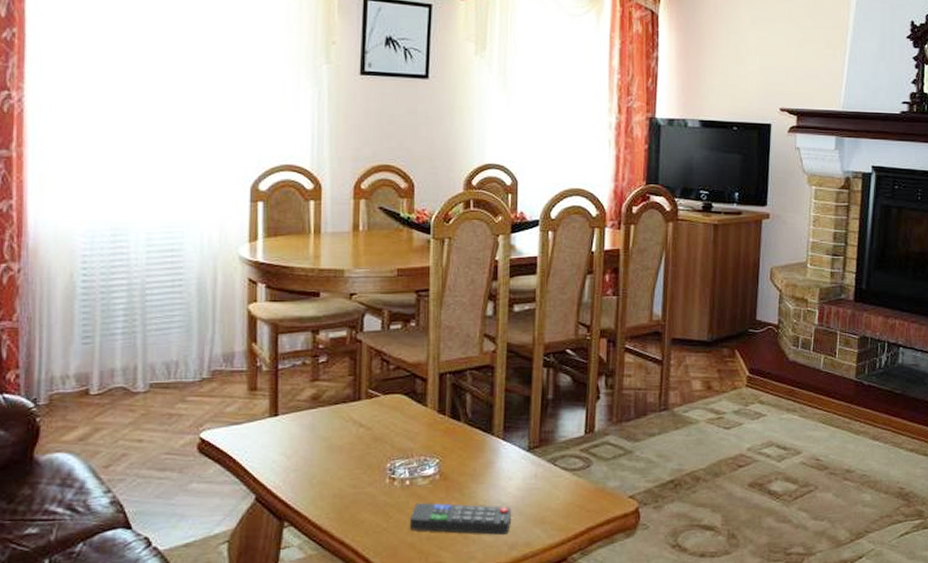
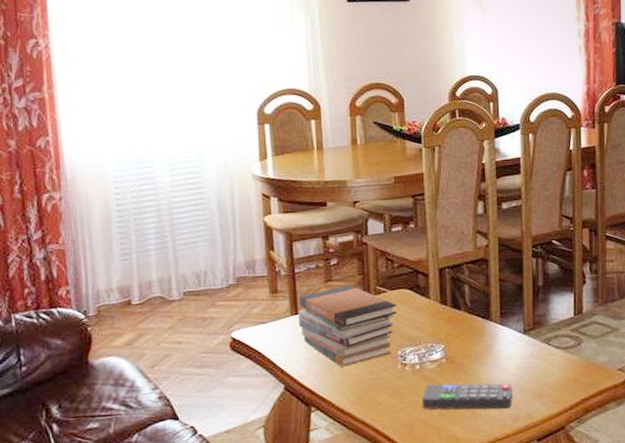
book stack: none [278,386,390,478] -> present [298,285,398,367]

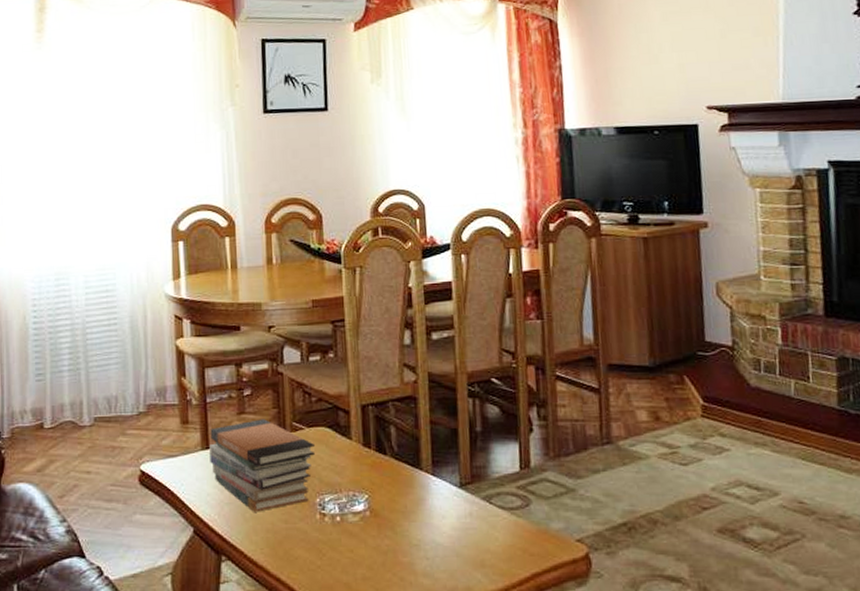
remote control: present [421,383,513,410] -> none [343,540,448,577]

